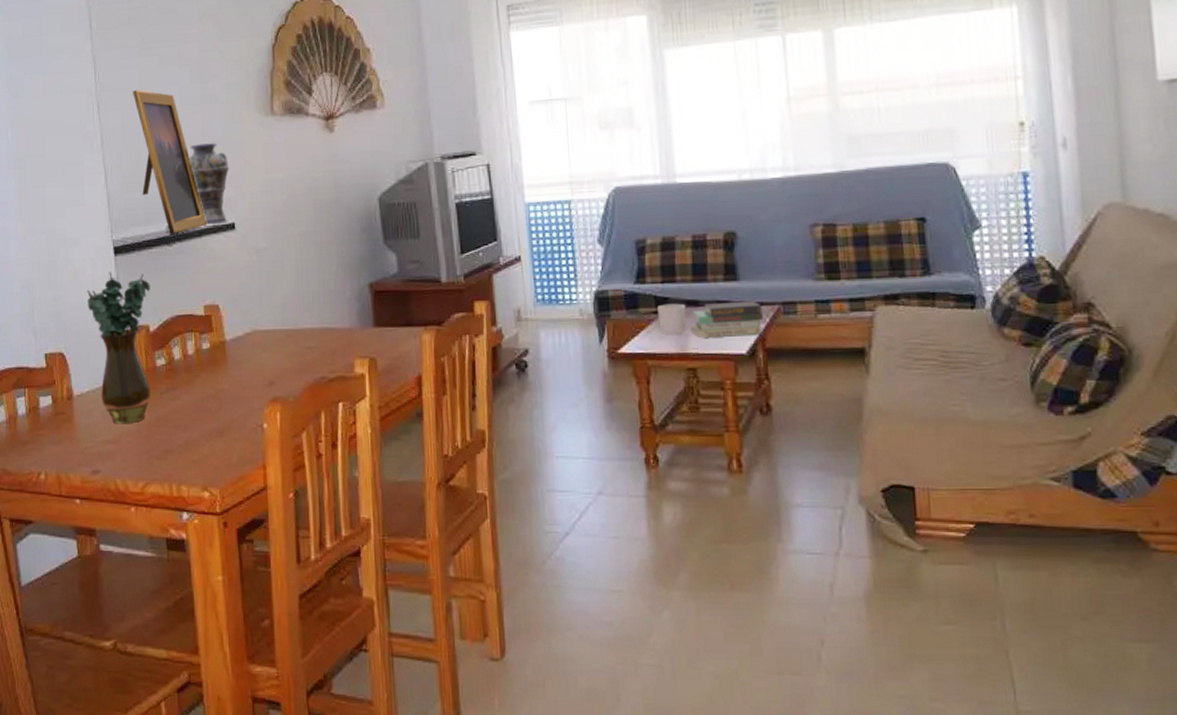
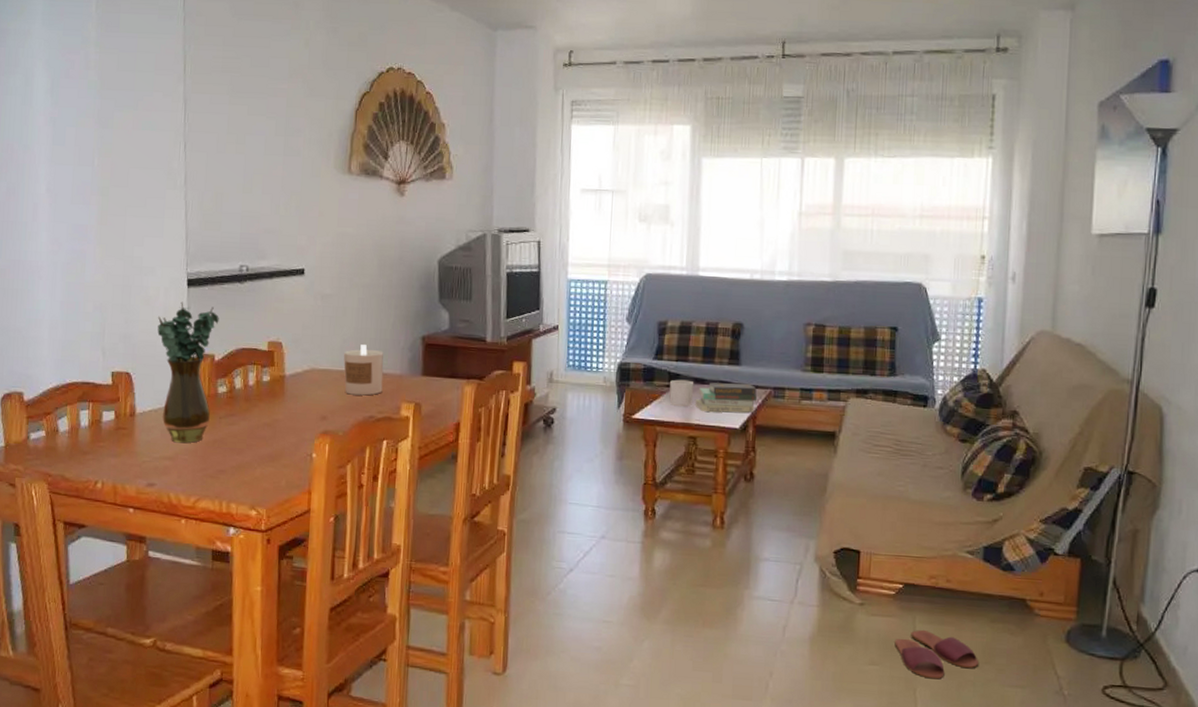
picture frame: present [133,90,208,235] -> none [219,135,279,274]
vase: present [189,143,230,226] -> none [267,192,305,269]
candle: none [285,299,332,355] -> present [343,345,384,396]
slippers: none [973,577,1085,638] -> present [894,629,978,680]

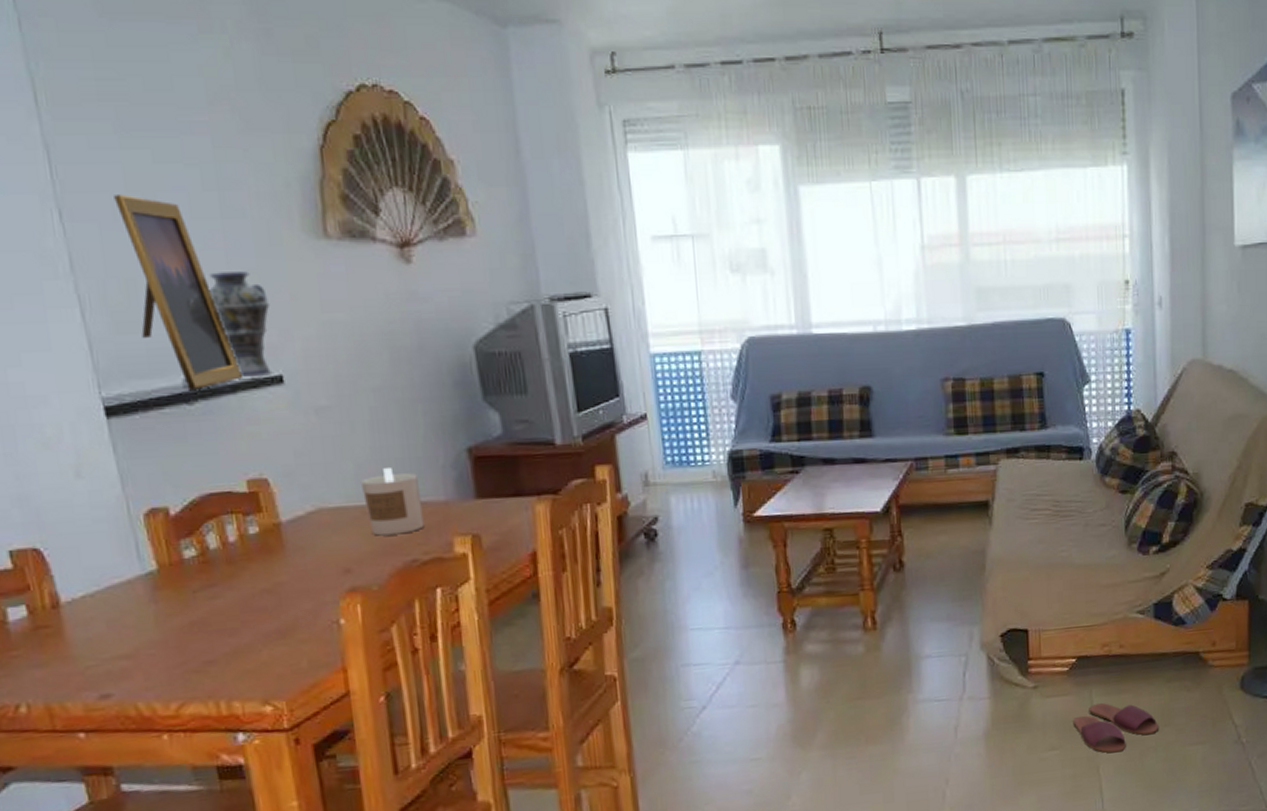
vase: present [157,301,219,443] -> none [68,439,180,635]
picture frame: none [219,135,279,274] -> present [114,195,244,391]
vase: none [267,192,305,269] -> present [208,271,273,379]
mug: present [669,379,694,407] -> none [794,462,824,496]
books: present [694,382,757,413] -> none [825,457,897,498]

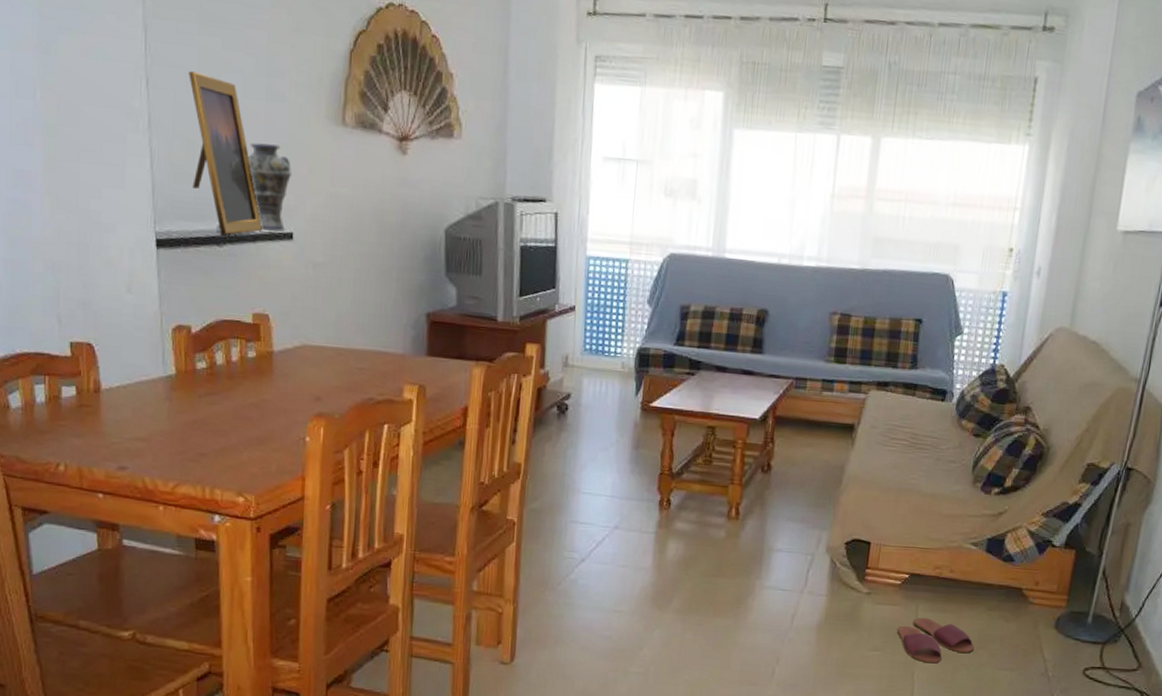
candle: present [360,468,425,536] -> none [338,320,385,376]

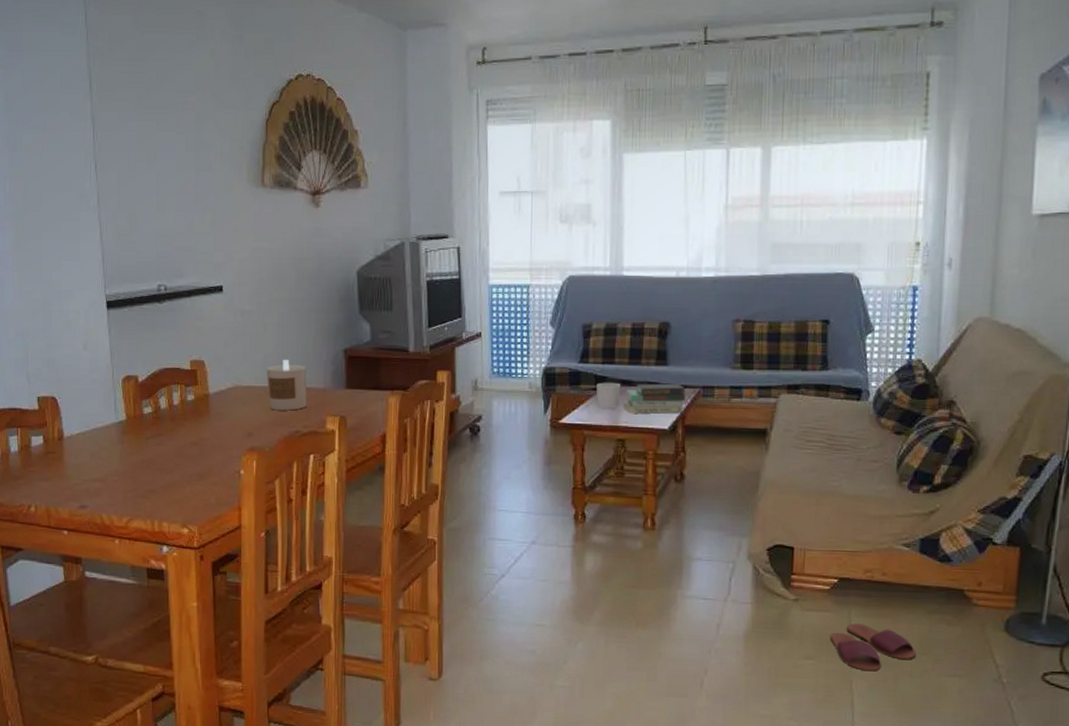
picture frame: present [189,71,263,236] -> none [130,153,197,294]
vase: present [248,142,292,232] -> none [181,209,220,287]
candle: none [338,320,385,376] -> present [266,360,307,411]
mug: none [689,366,716,396] -> present [596,382,621,410]
books: none [715,371,779,403] -> present [622,383,685,414]

